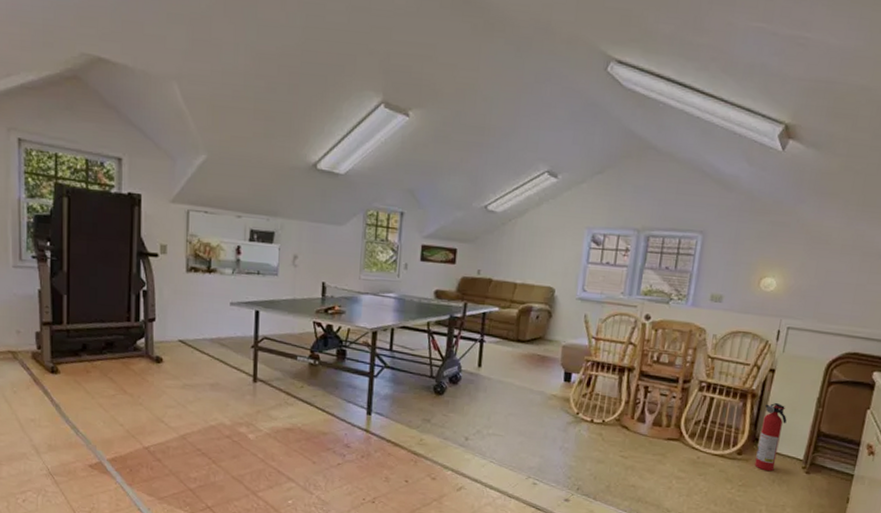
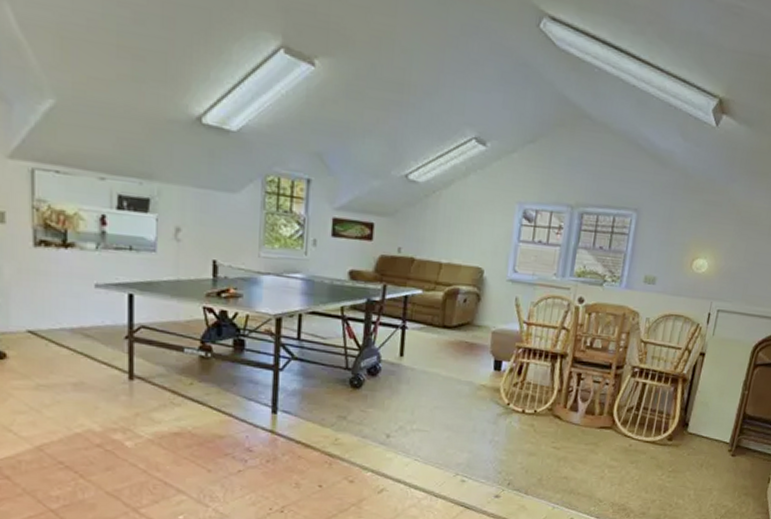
fire extinguisher: present [755,403,787,472] -> none [684,387,715,456]

